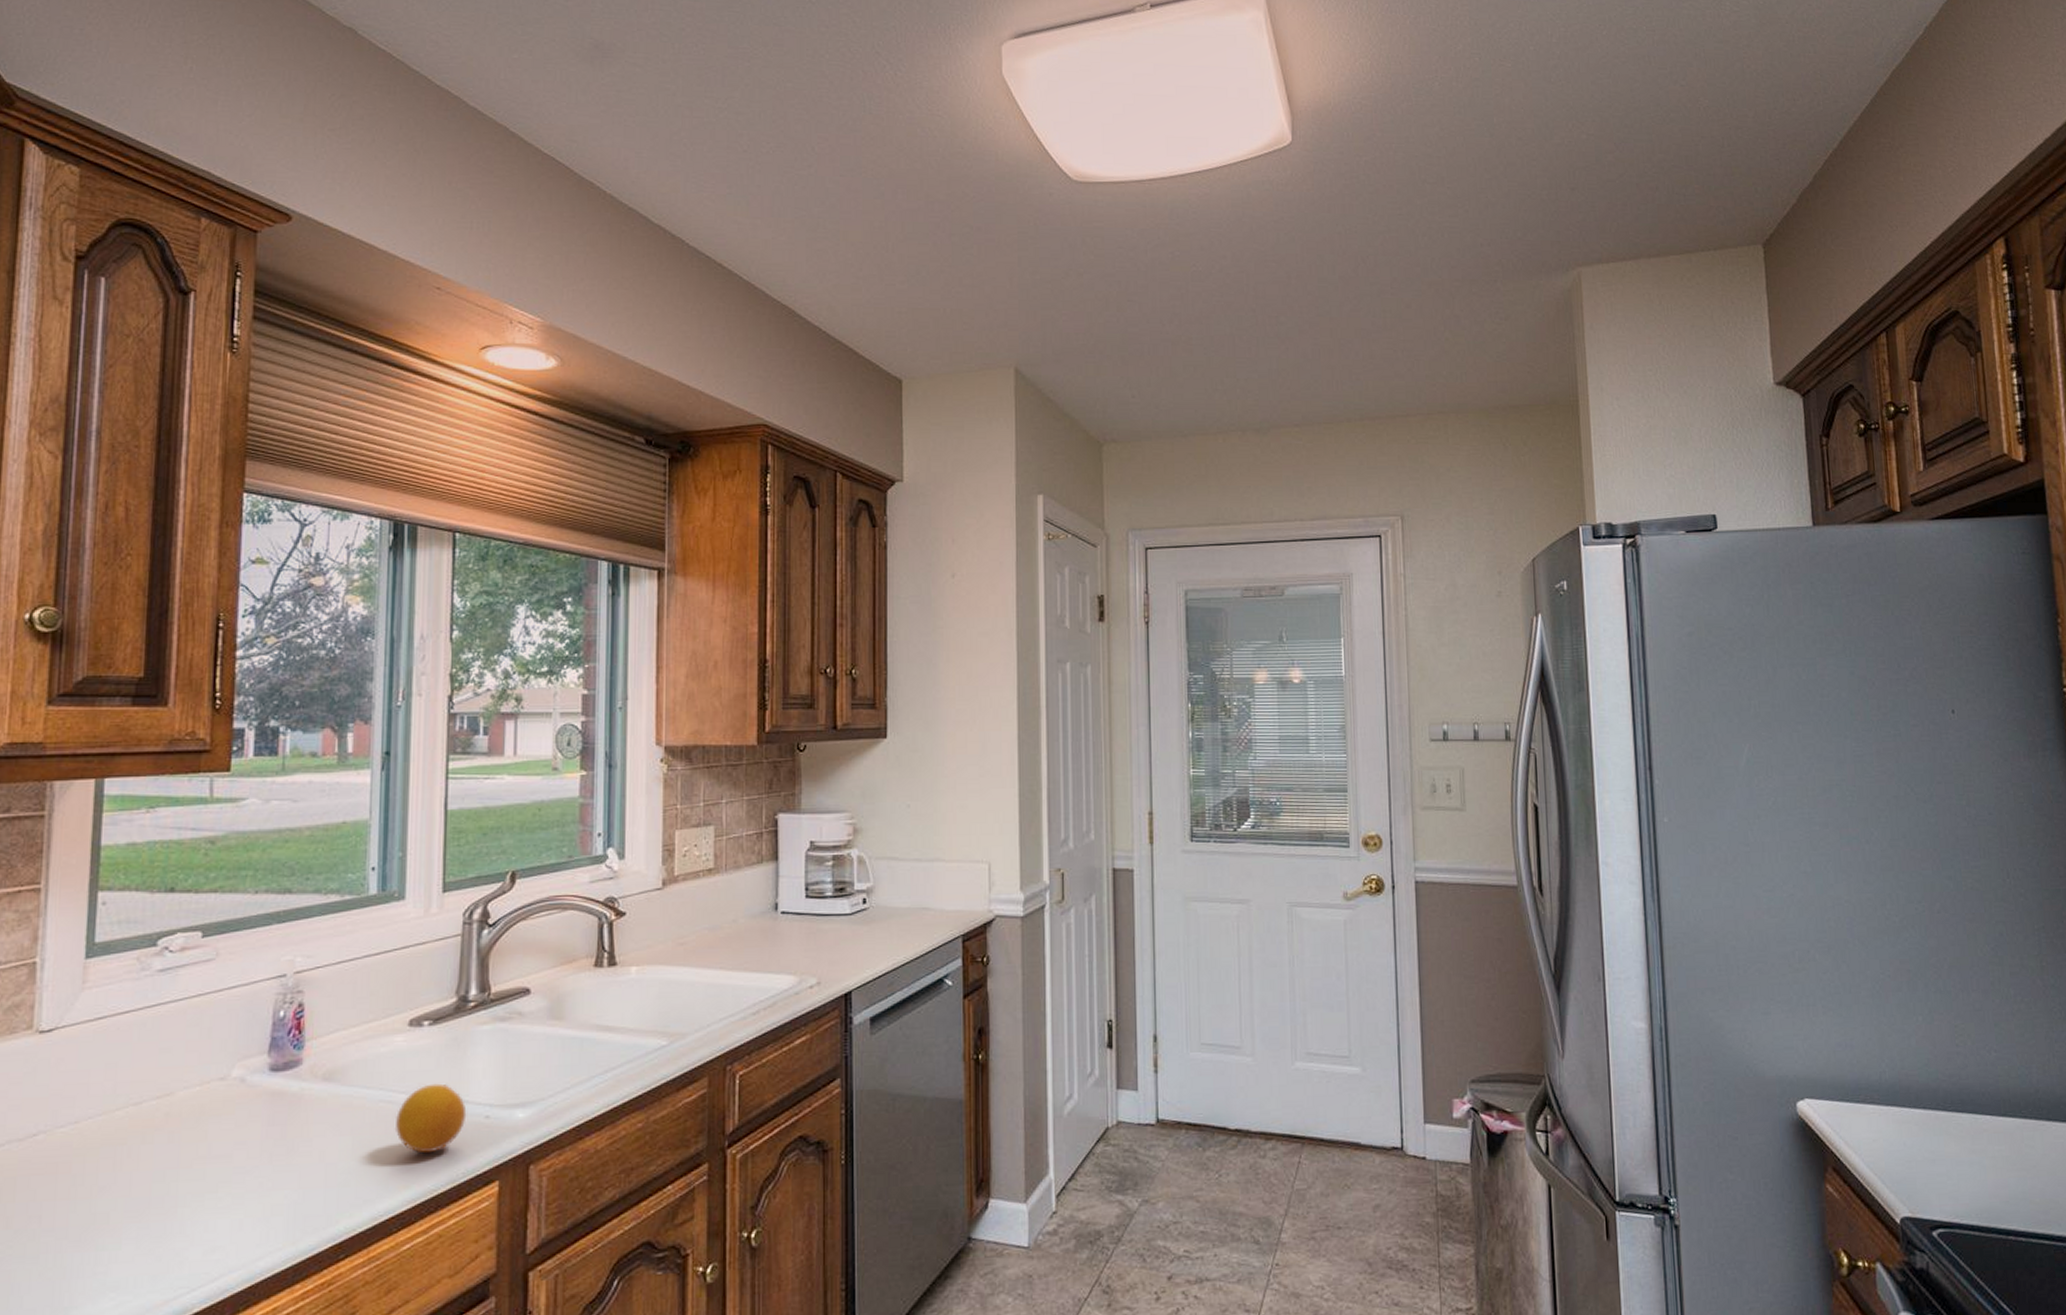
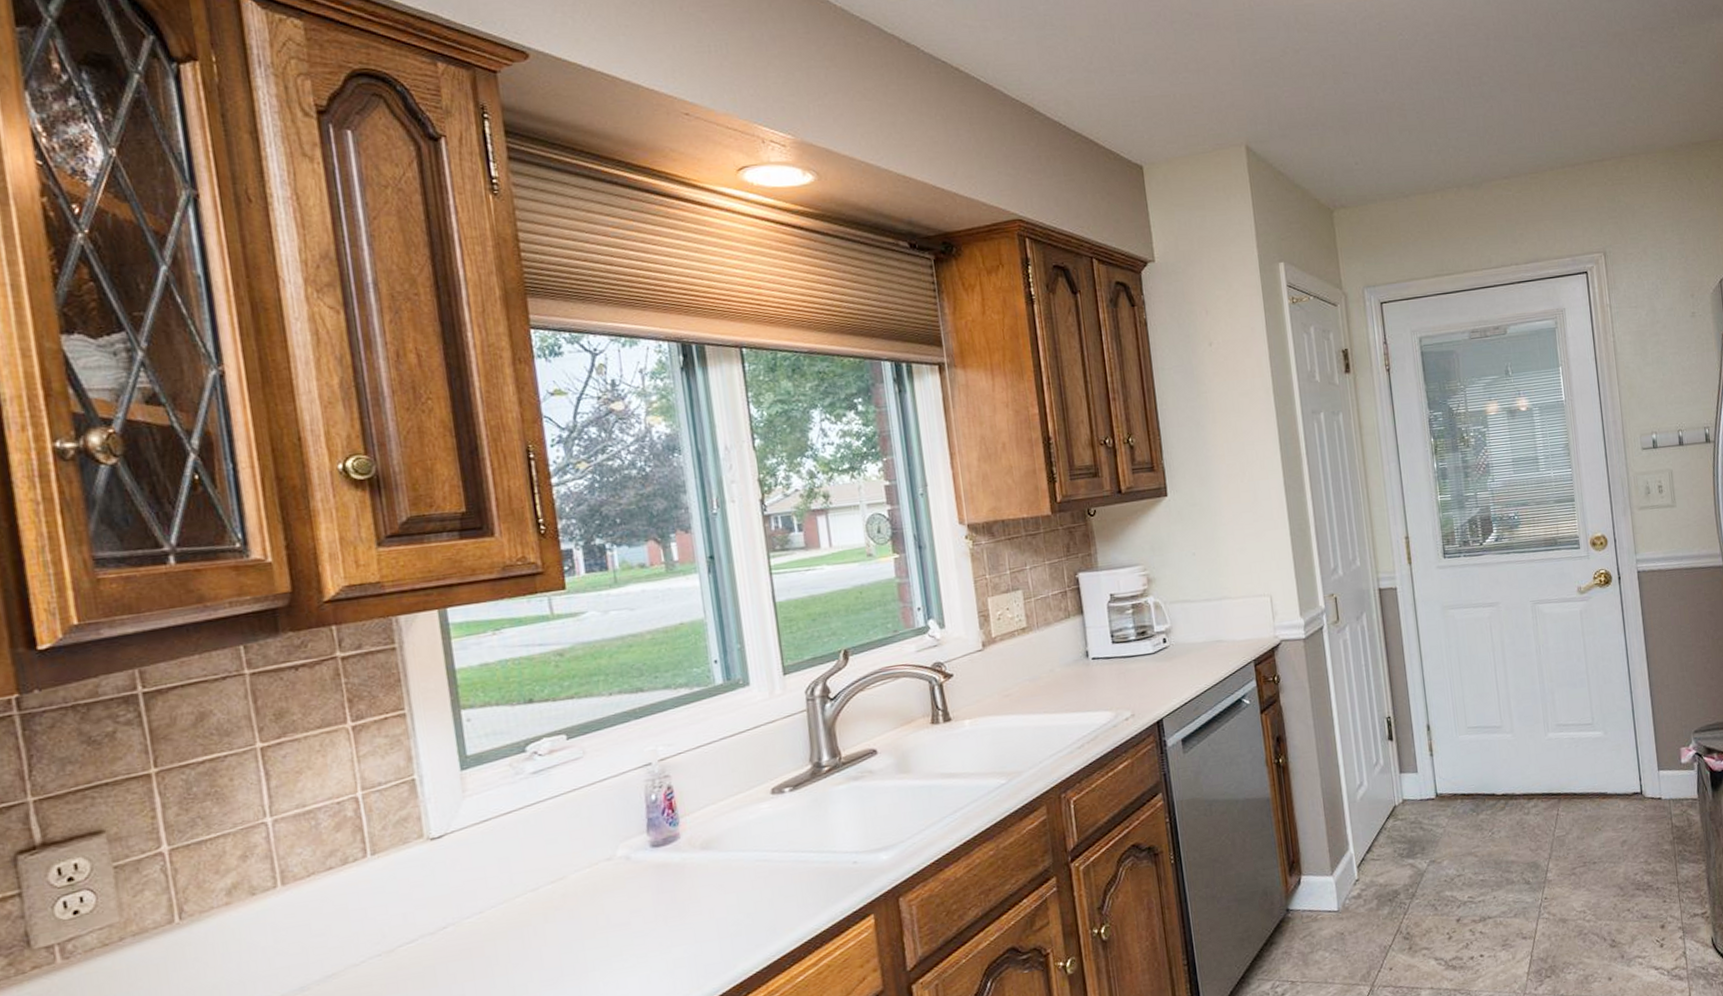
fruit: present [394,1083,467,1154] -> none [773,839,837,900]

